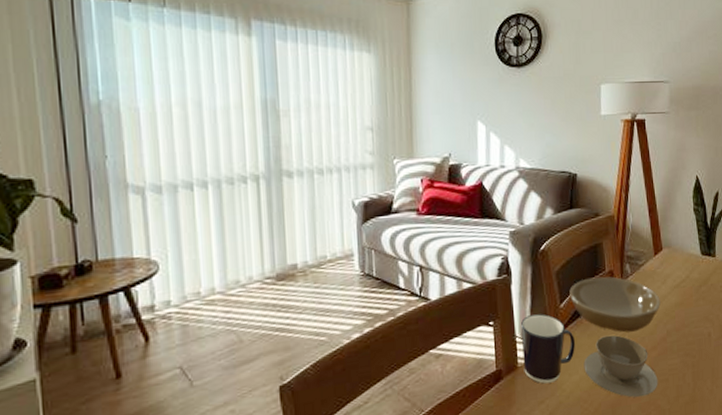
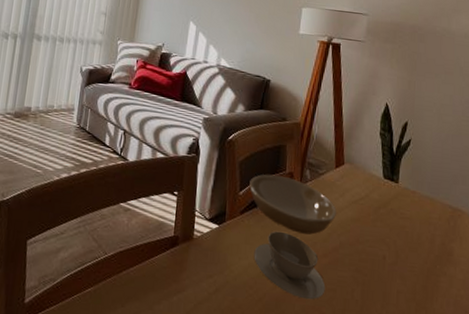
mug: present [521,313,575,384] -> none [198,194,249,261]

